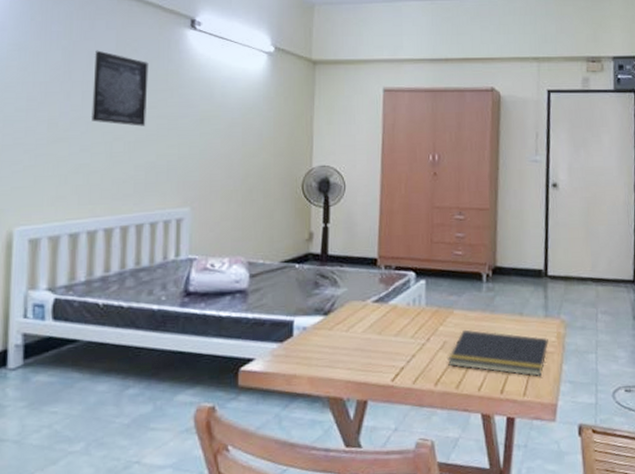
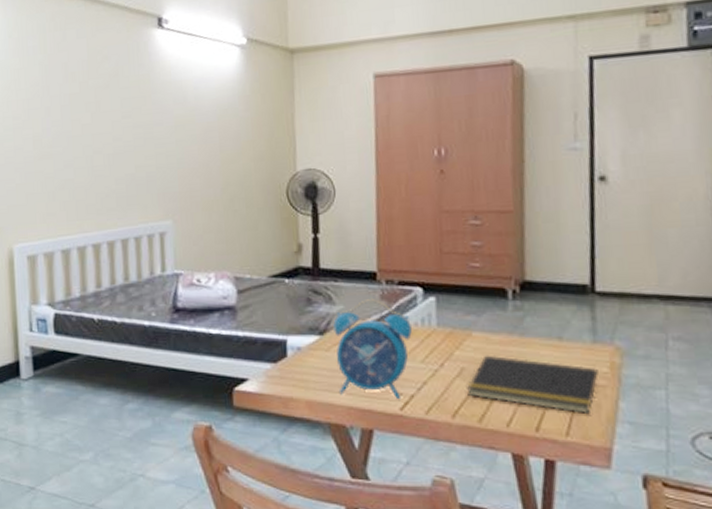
wall art: present [92,50,149,127] -> none [69,61,123,138]
alarm clock: none [337,282,405,371] -> present [333,299,412,398]

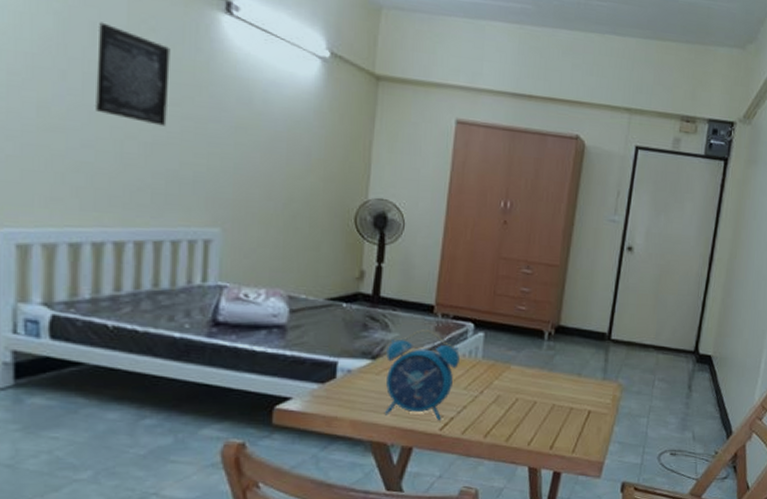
wall art: none [69,61,123,138] -> present [96,22,170,126]
notepad: present [467,355,599,413] -> none [500,385,603,435]

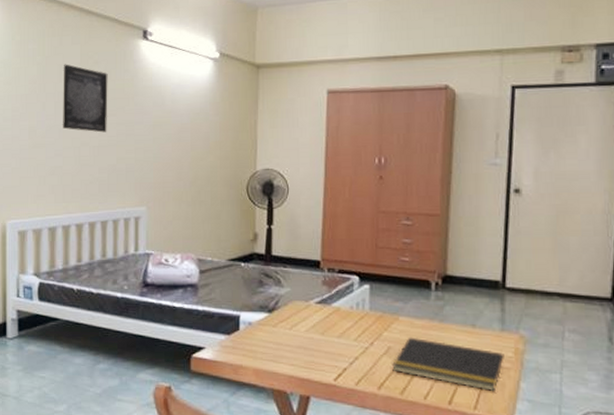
alarm clock: present [385,329,460,420] -> none [281,284,348,371]
notepad: none [500,385,603,435] -> present [392,337,504,391]

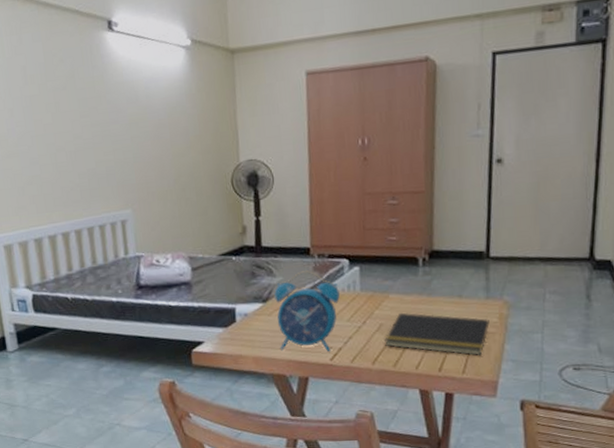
wall art: present [63,64,108,133] -> none [27,64,82,136]
alarm clock: none [281,284,348,371] -> present [274,270,340,351]

